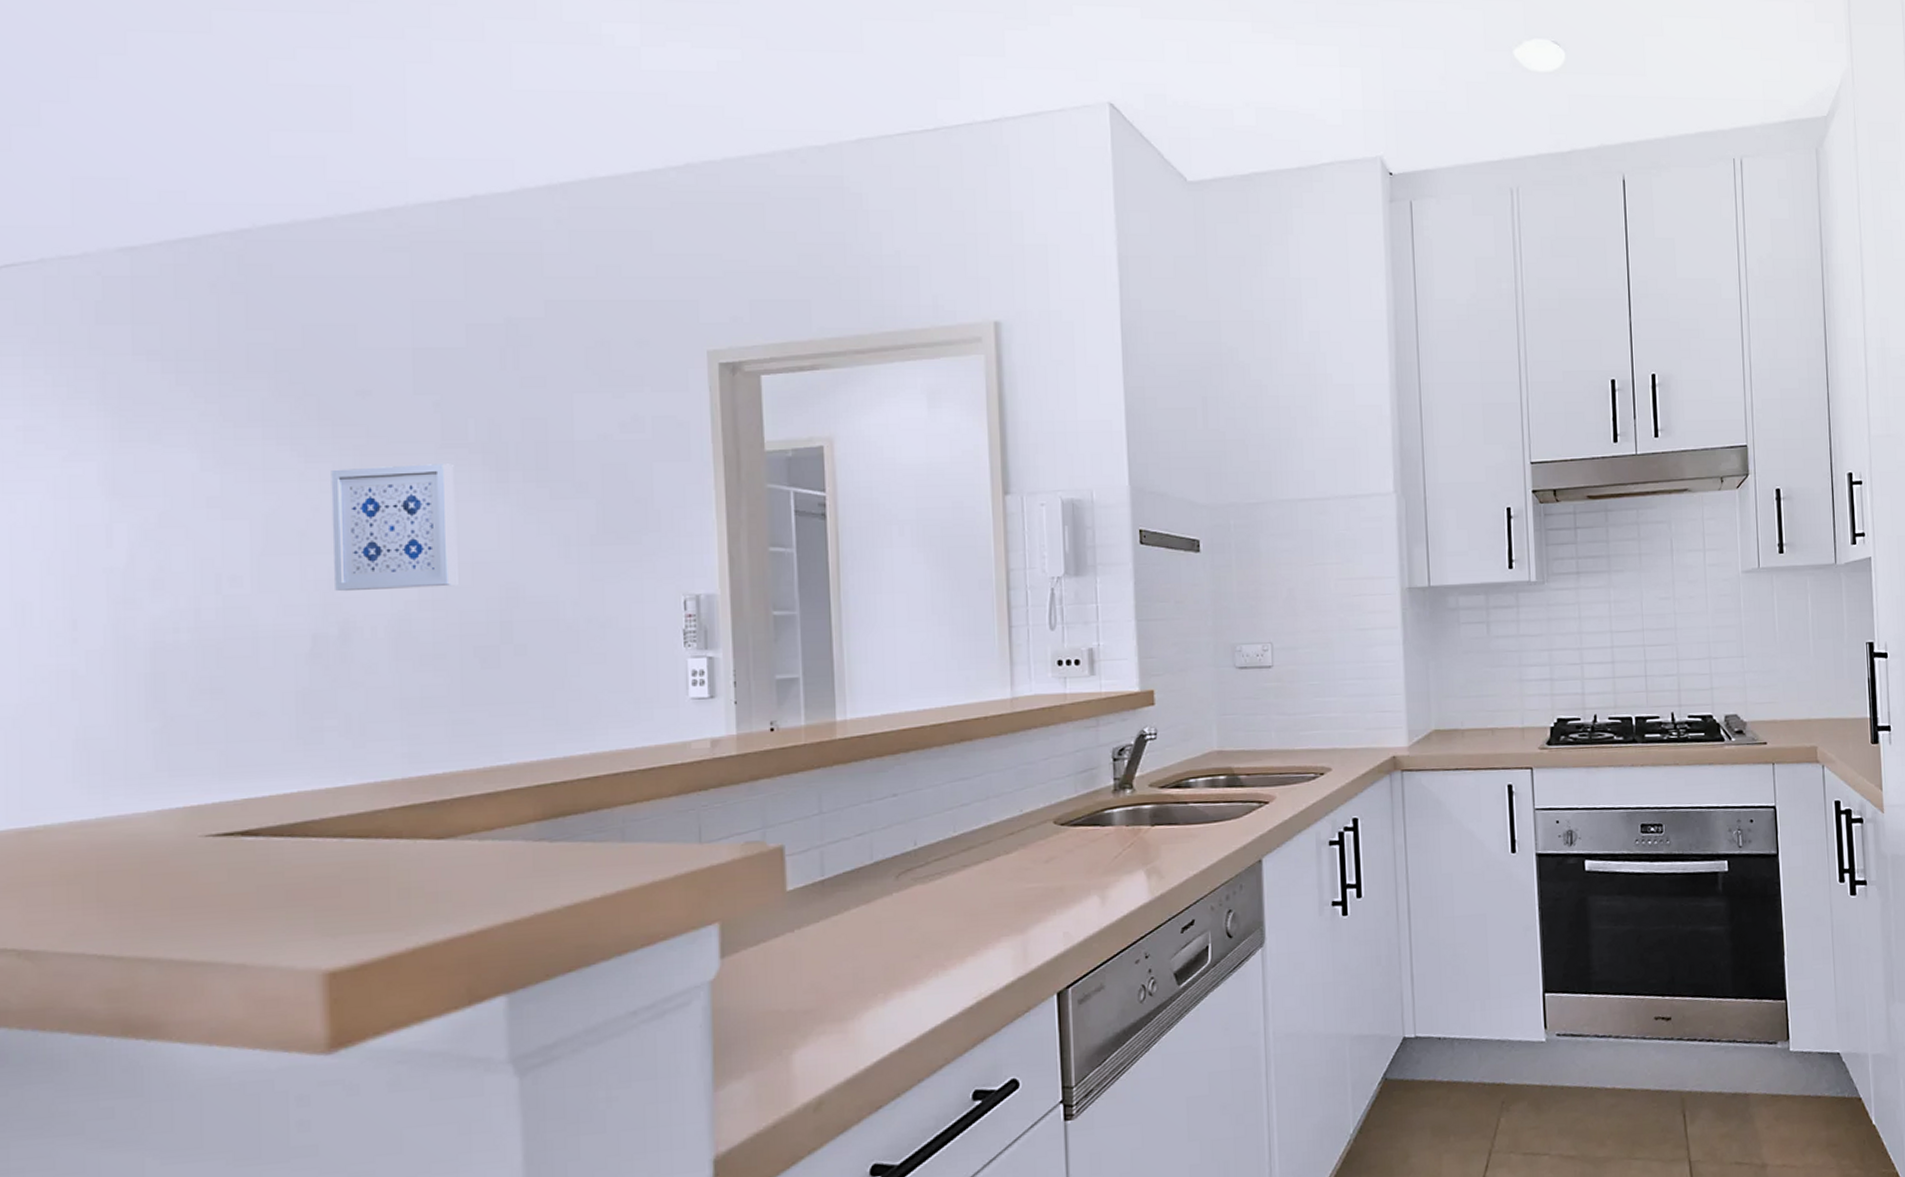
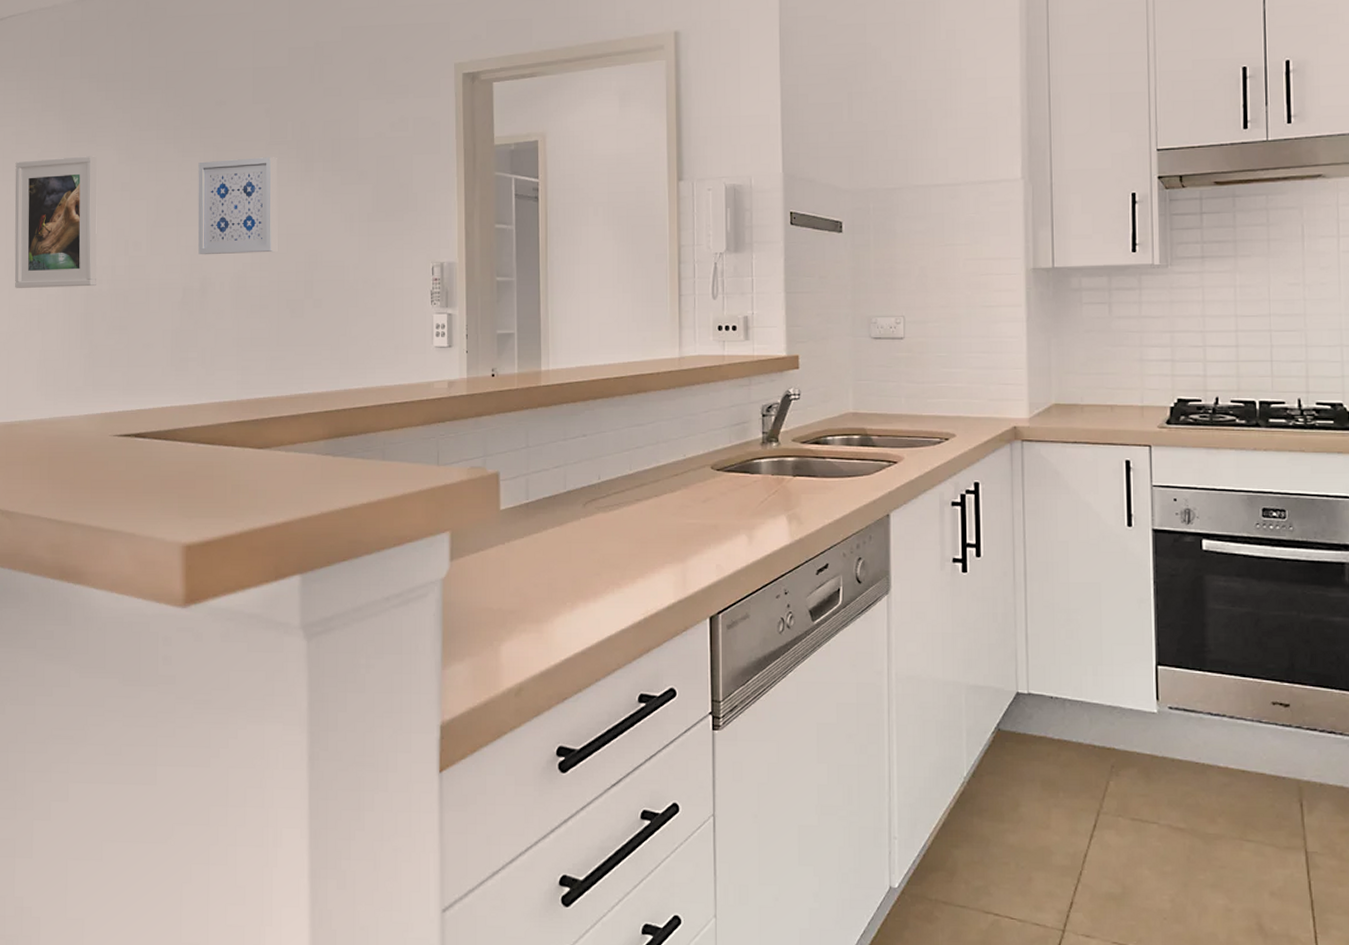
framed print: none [23,460,171,643] -> present [14,156,97,288]

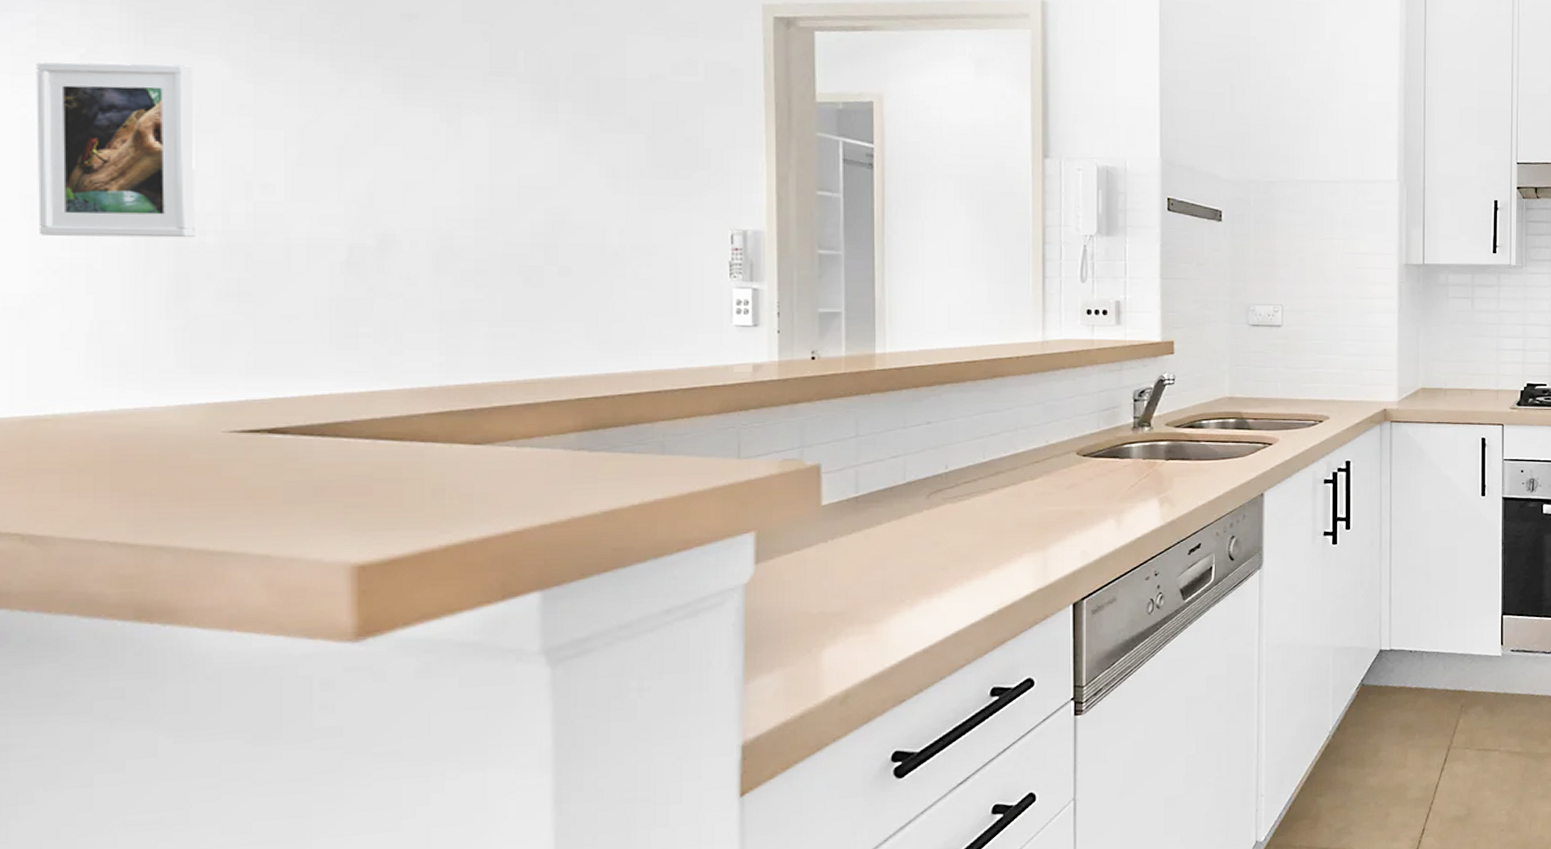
wall art: present [198,157,278,255] -> none [372,87,503,207]

